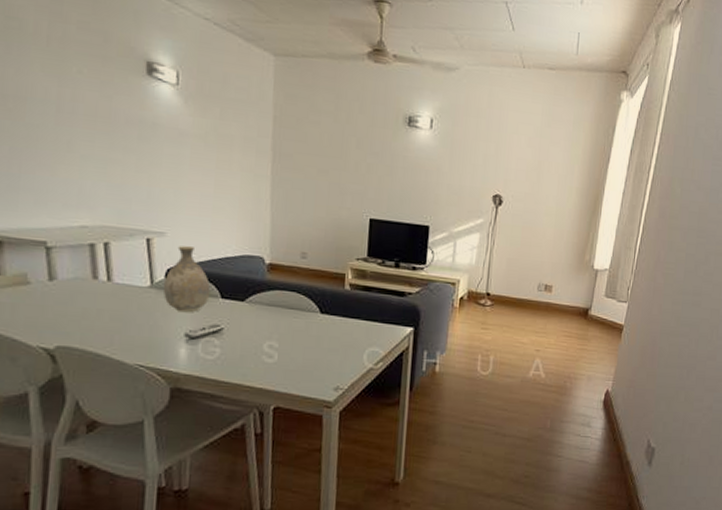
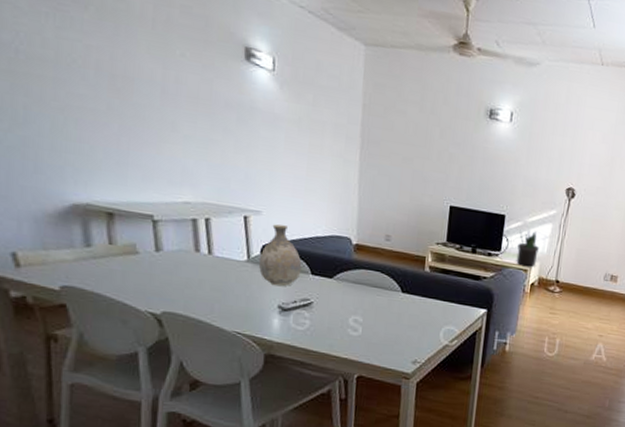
planter: none [443,240,468,280] -> present [516,229,540,267]

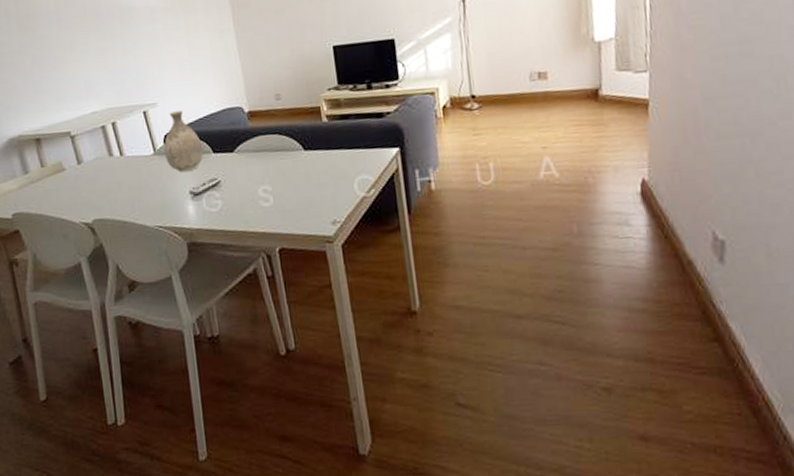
planter: present [516,229,540,267] -> none [414,46,443,89]

